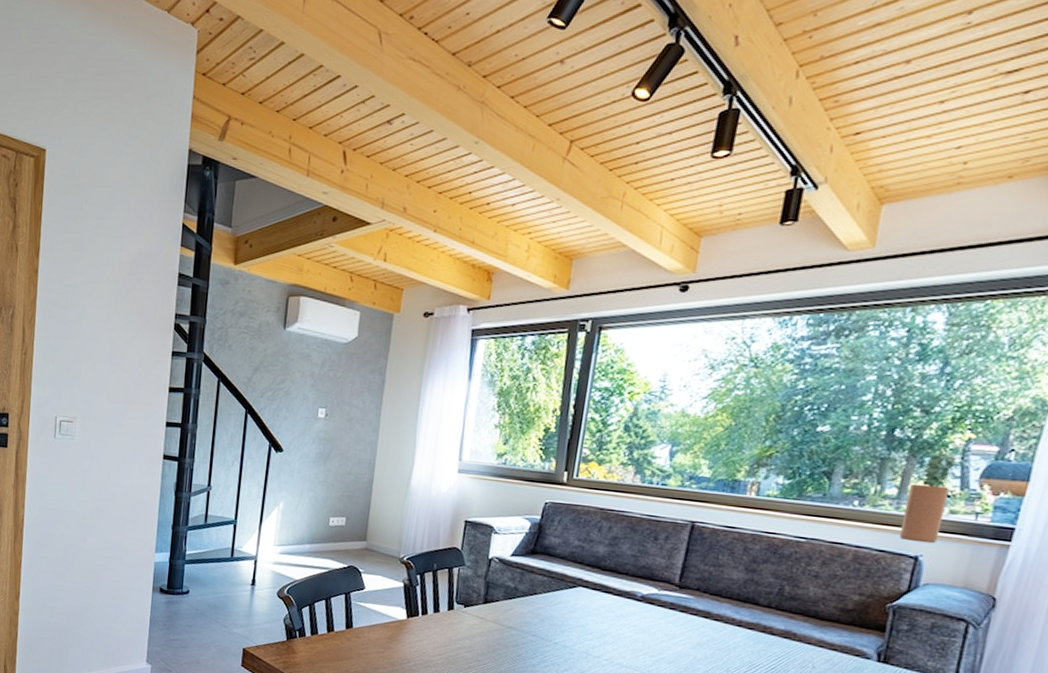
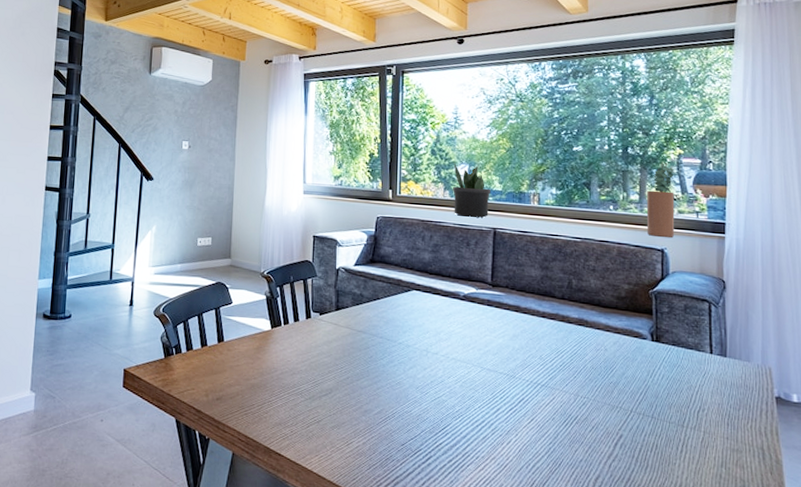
planter: none [643,442,696,509] -> present [453,163,491,218]

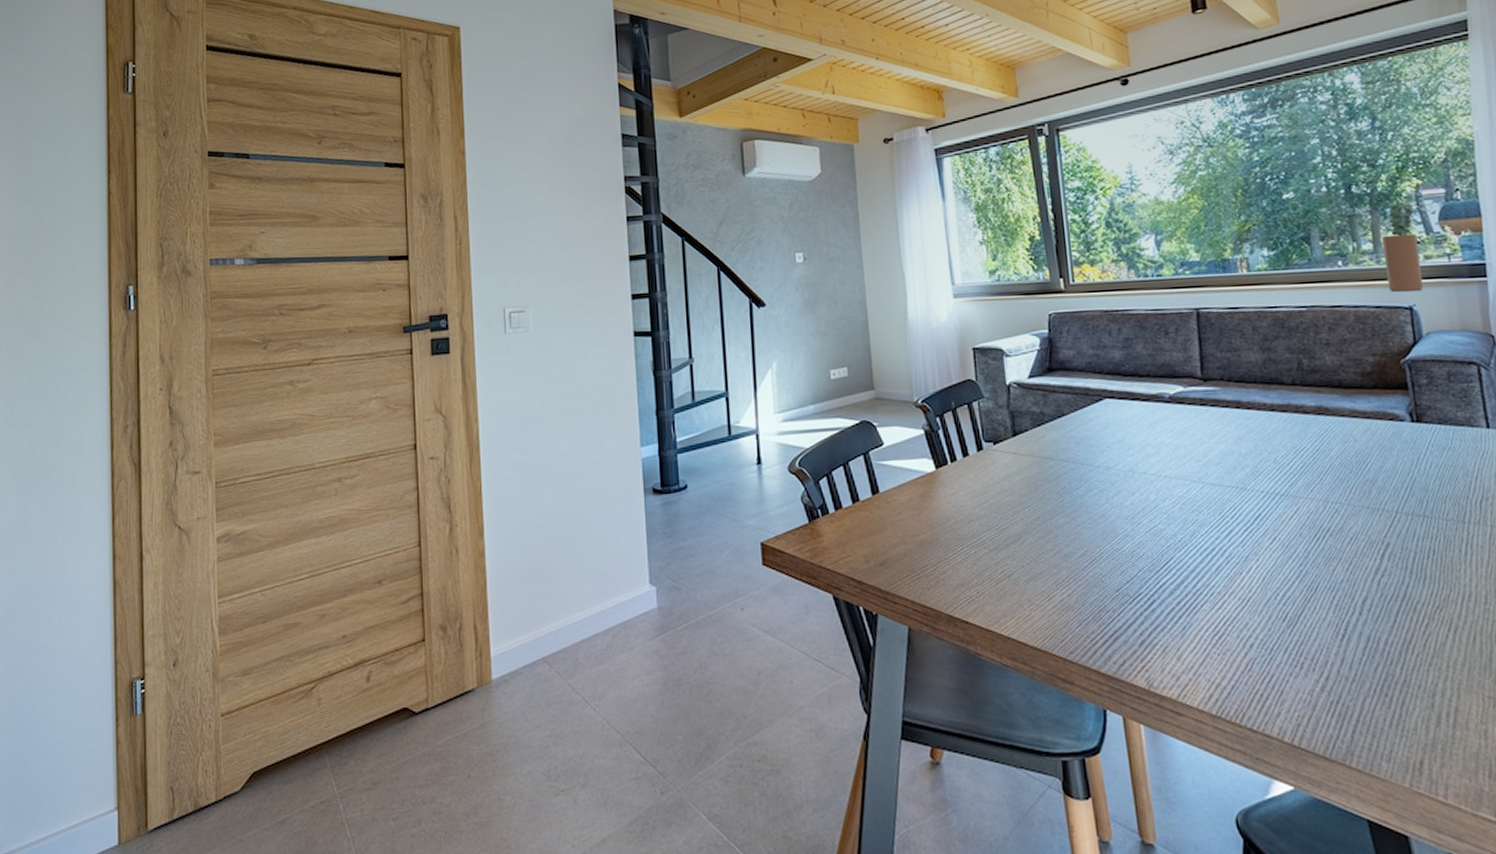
planter: present [453,163,491,218] -> none [1135,233,1188,299]

